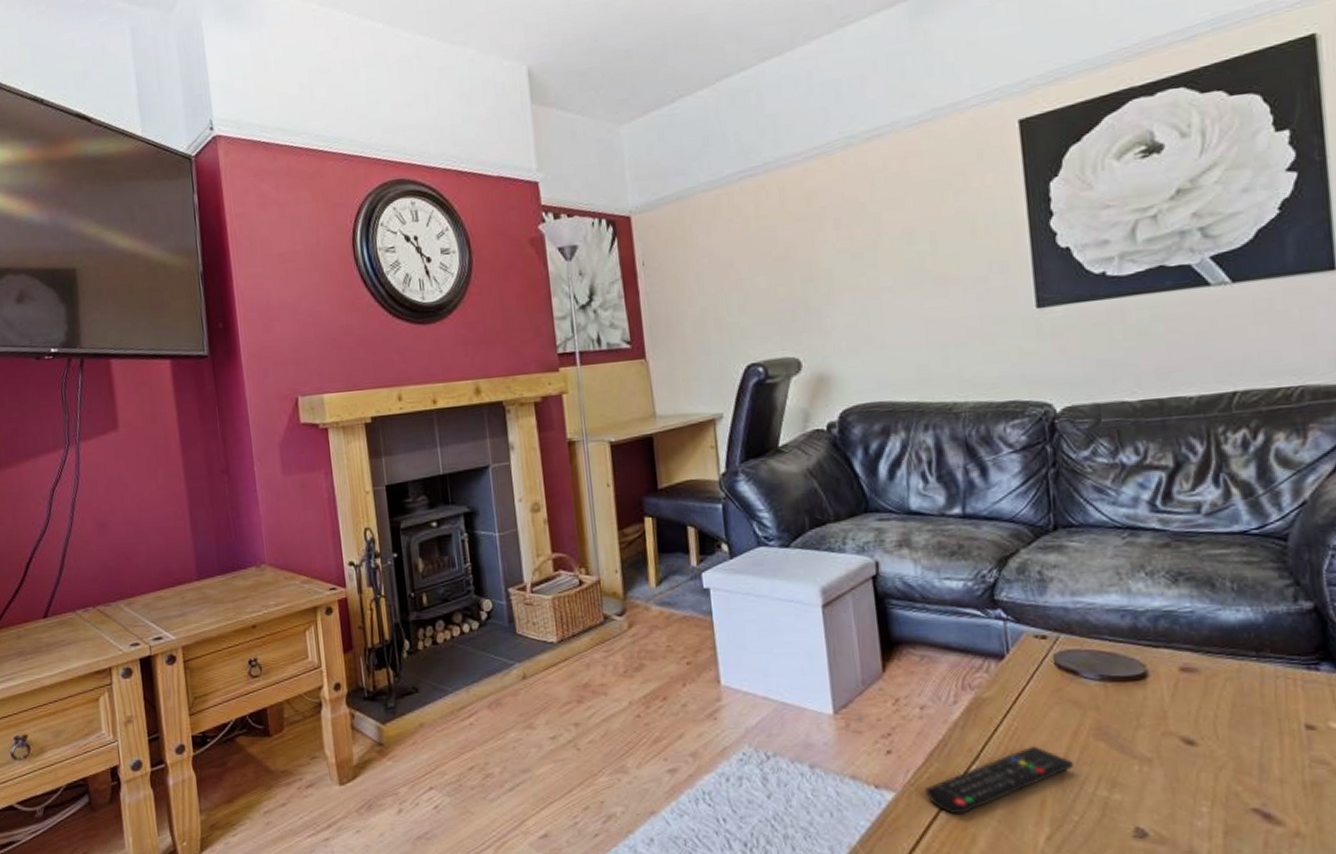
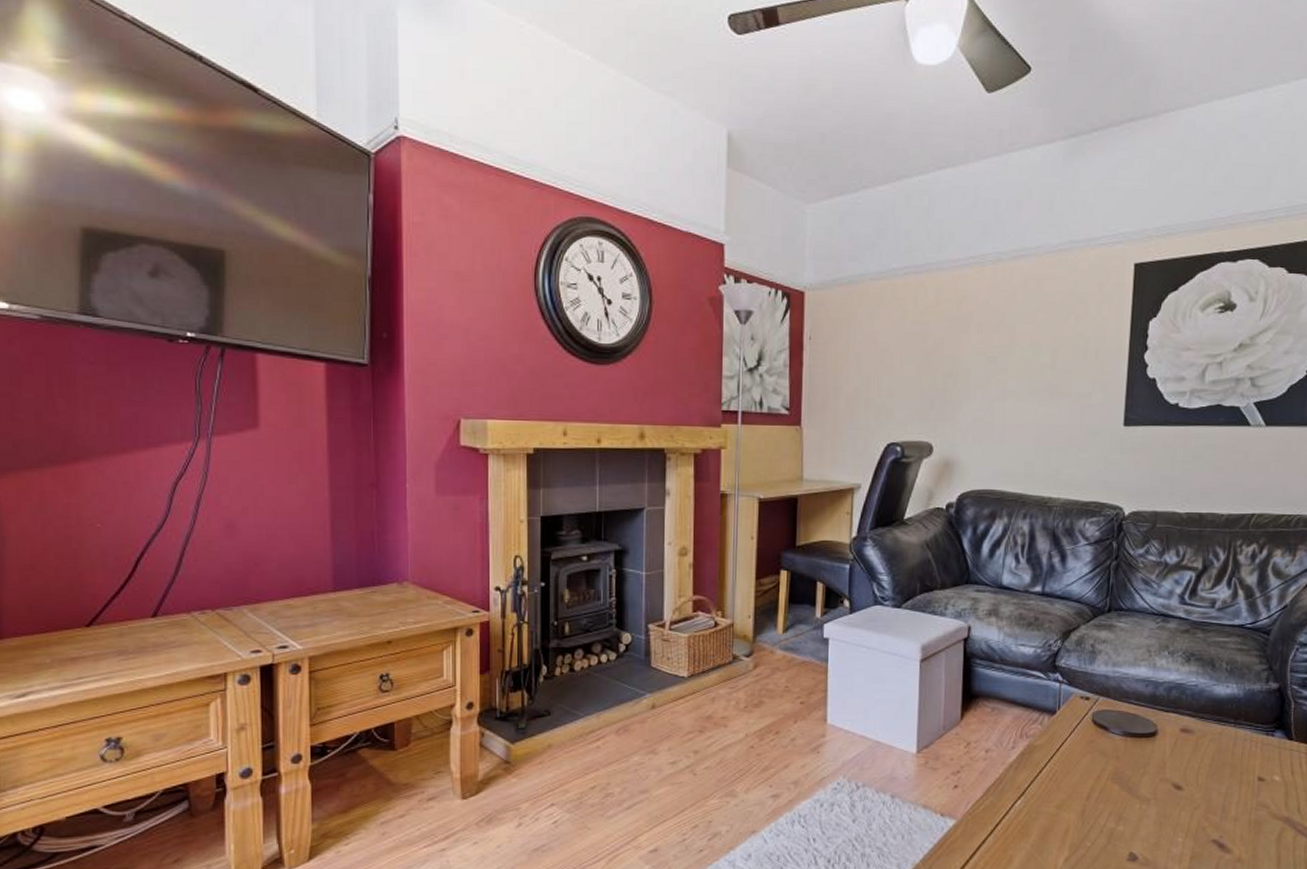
remote control: present [924,745,1075,814] -> none [978,785,1094,839]

